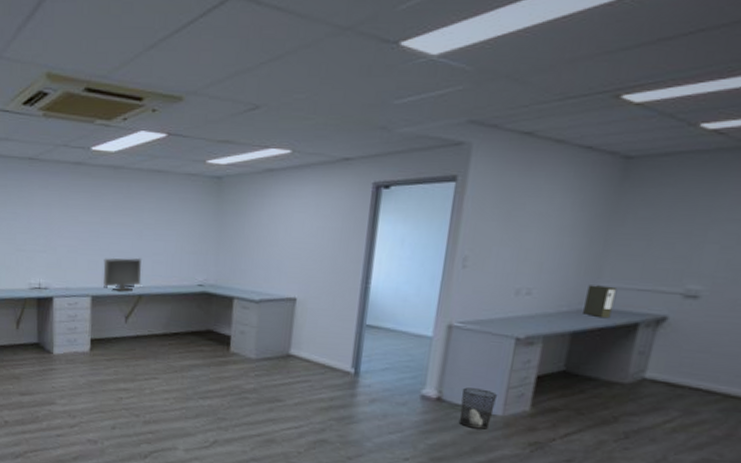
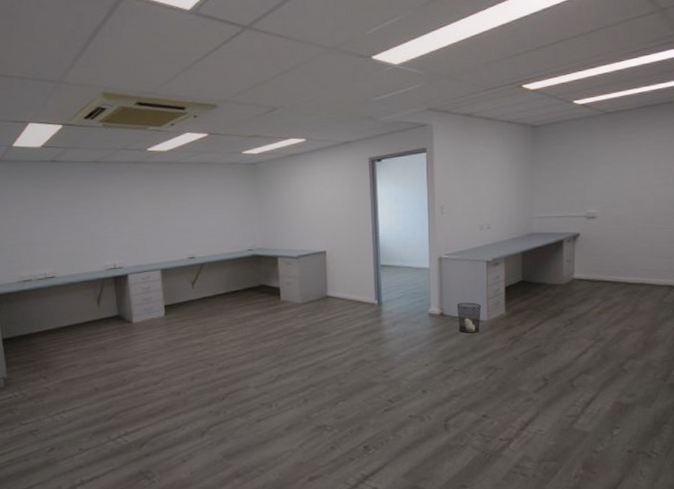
computer monitor: present [103,257,141,292] -> none [168,233,202,263]
binder: present [583,285,618,319] -> none [526,216,545,240]

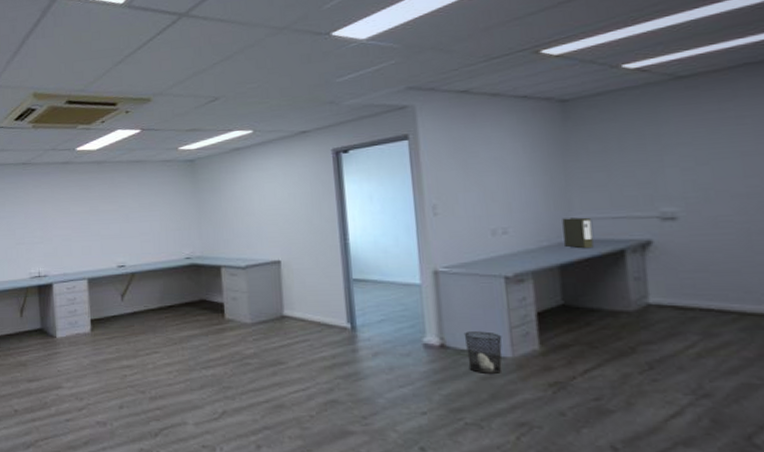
binder: none [526,216,545,240] -> present [562,217,594,249]

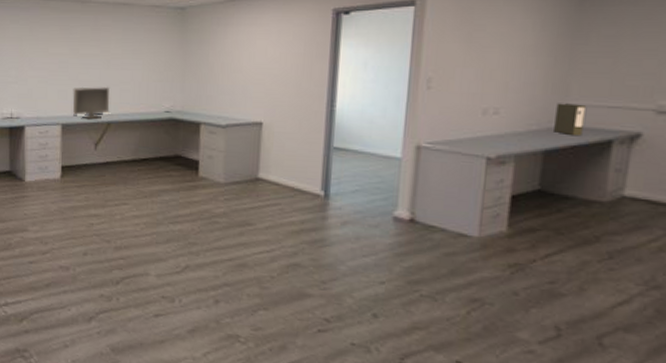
computer monitor: none [96,238,133,272] -> present [72,86,110,120]
waste bin: present [463,331,502,373] -> none [434,208,473,251]

